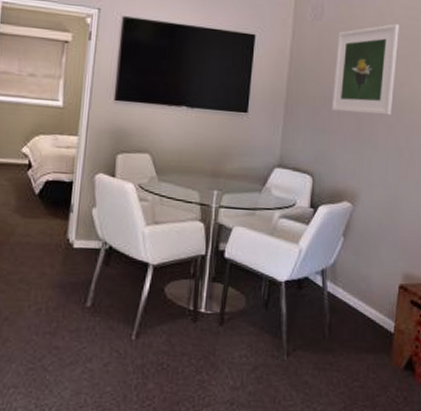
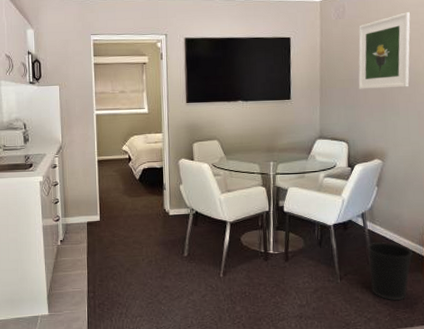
wastebasket: none [324,308,379,390] -> present [367,241,412,301]

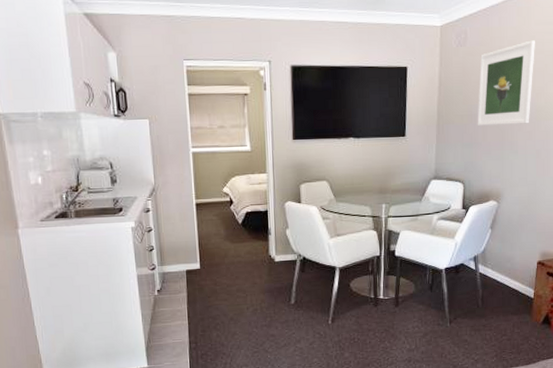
wastebasket: present [367,241,412,301] -> none [478,285,522,343]

